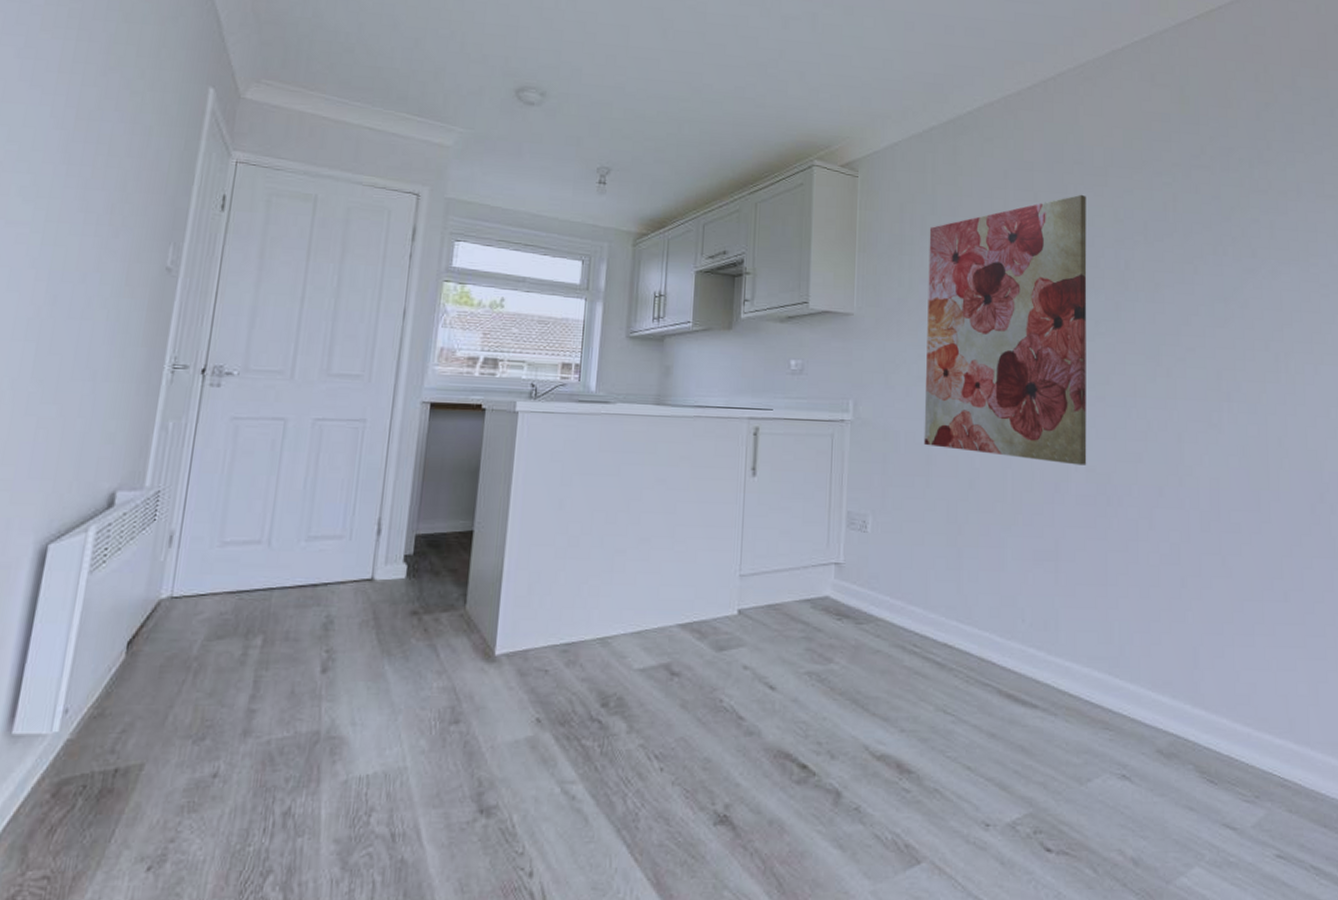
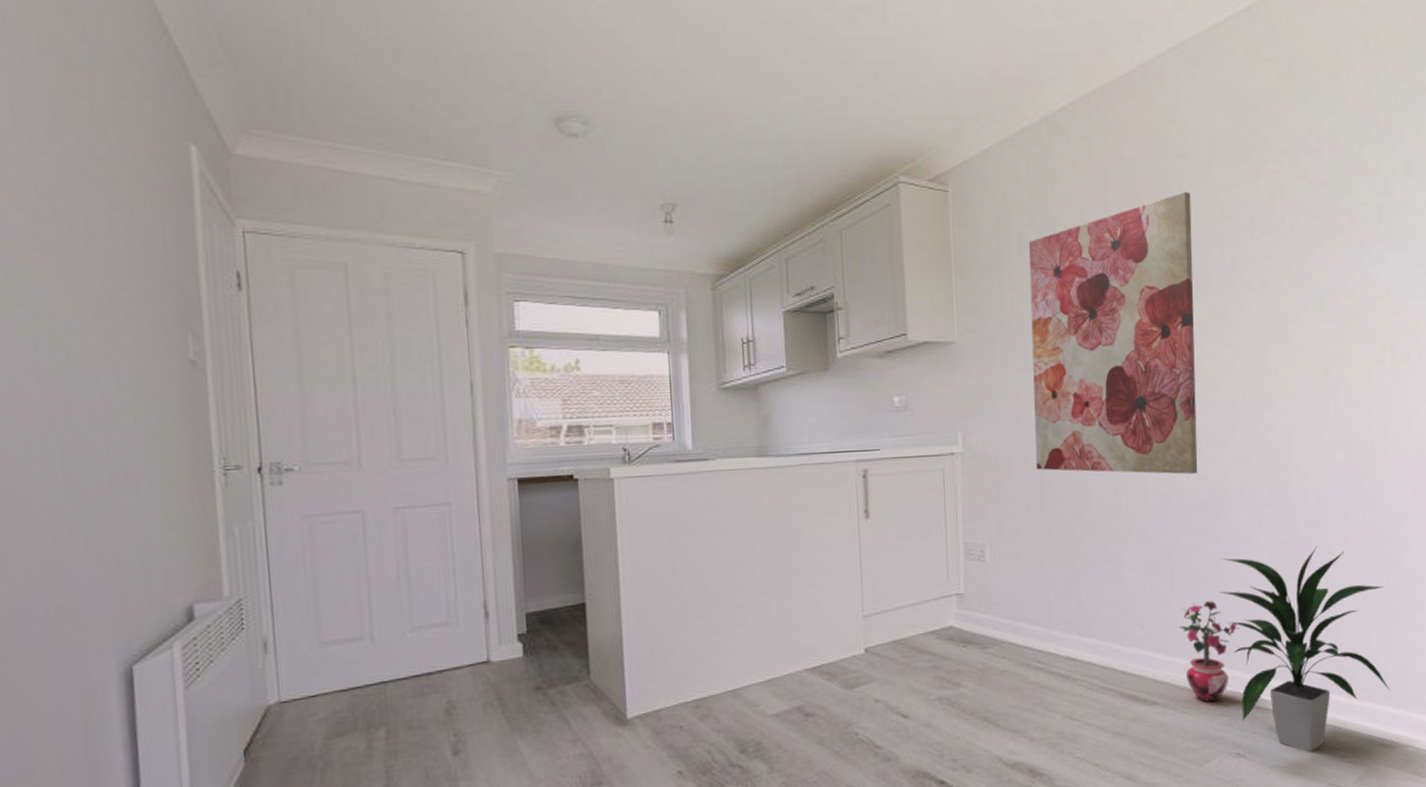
potted plant: none [1062,600,1127,713] -> present [1179,601,1239,703]
indoor plant: none [1106,554,1291,785] -> present [1219,546,1390,753]

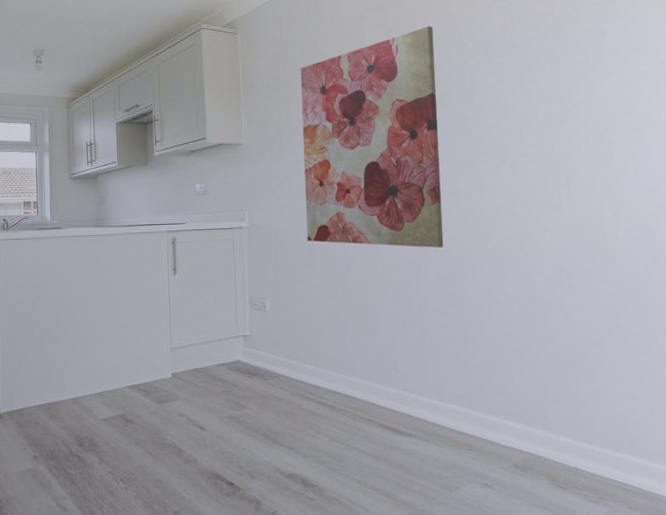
potted plant: present [1179,601,1239,703] -> none [430,353,484,438]
indoor plant: present [1219,546,1390,753] -> none [465,311,630,490]

